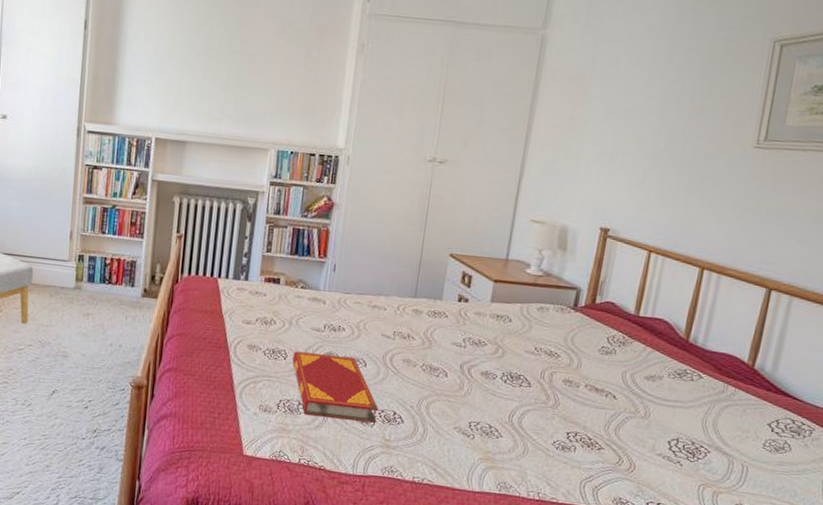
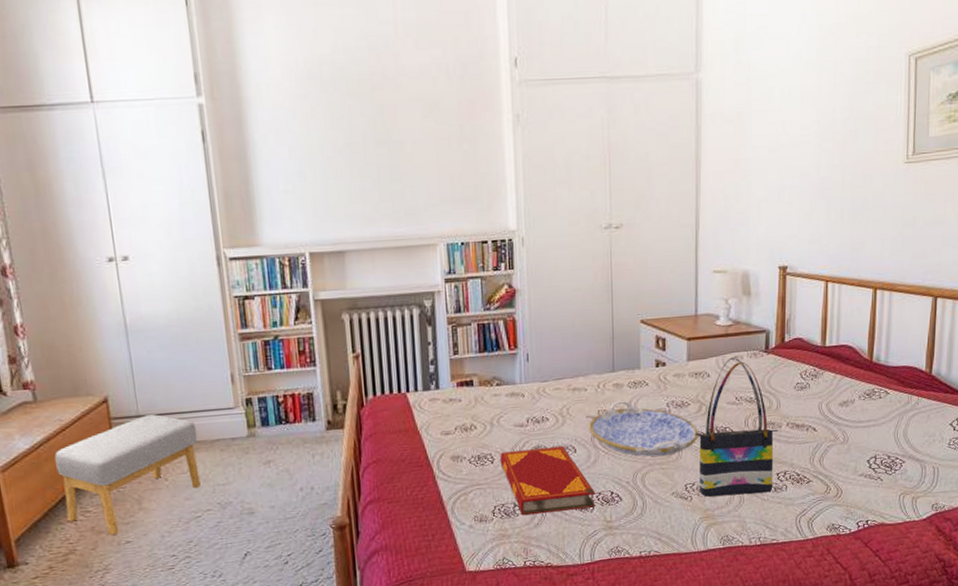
serving tray: none [382,326,491,390] -> present [589,400,698,457]
tote bag: none [483,307,576,450] -> present [694,357,779,497]

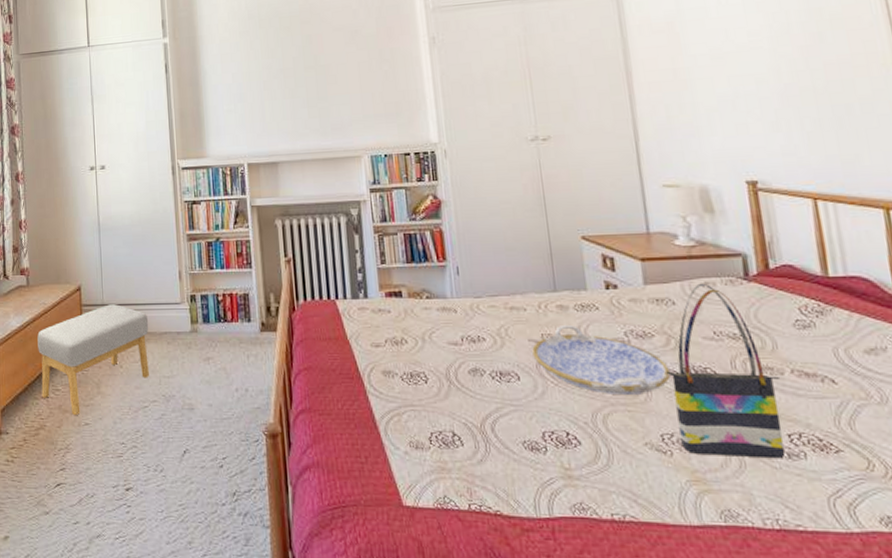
hardback book: present [500,445,595,516] -> none [434,370,549,449]

